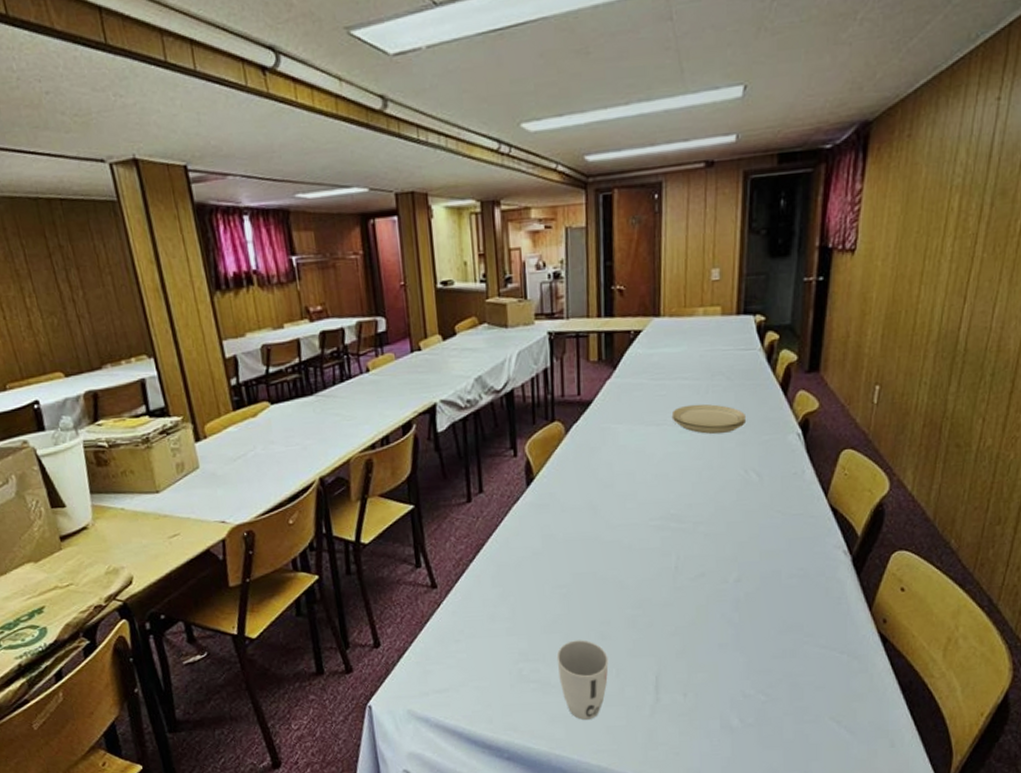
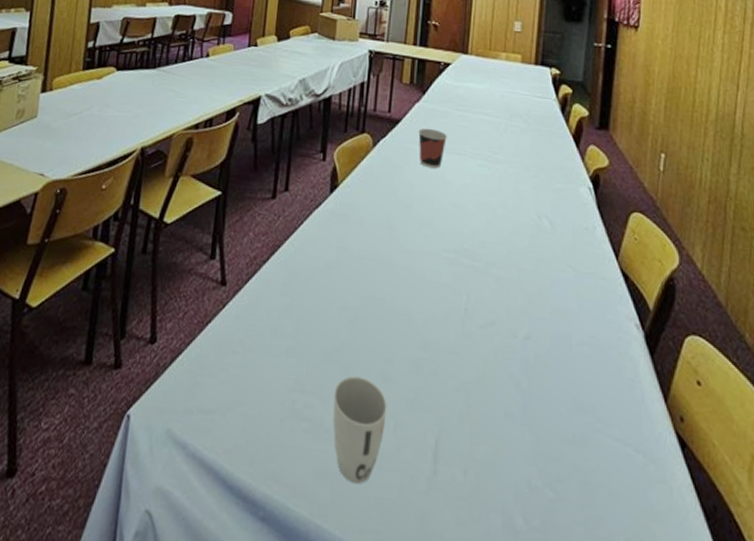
cup: none [613,403,644,444] -> present [418,128,447,169]
plate: present [671,403,747,435] -> none [471,140,541,175]

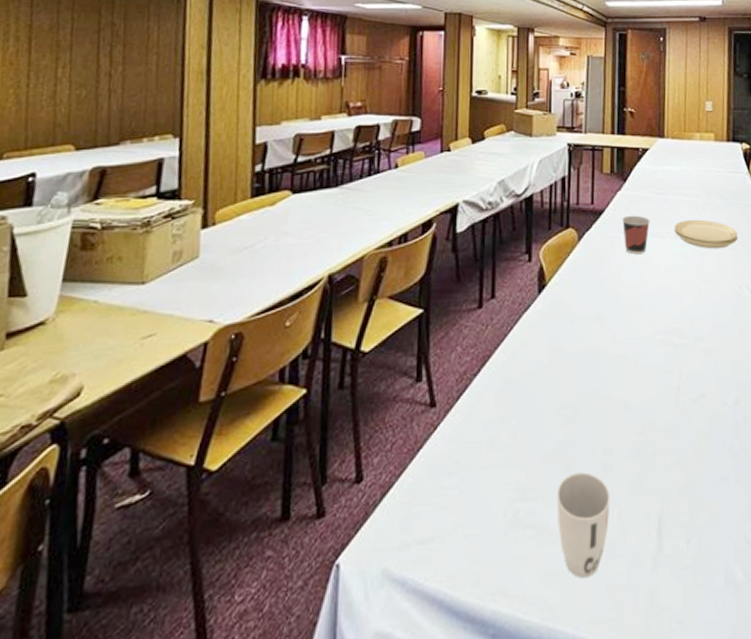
plate: none [471,140,541,175] -> present [674,219,739,249]

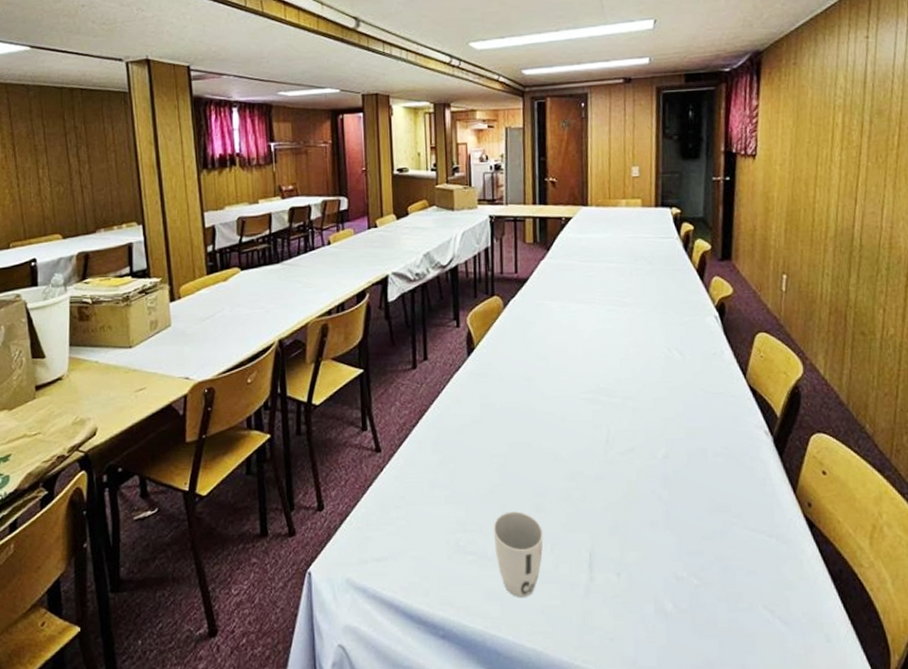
cup: present [622,215,650,255] -> none [546,282,575,320]
plate: present [674,219,739,249] -> none [599,285,668,314]

